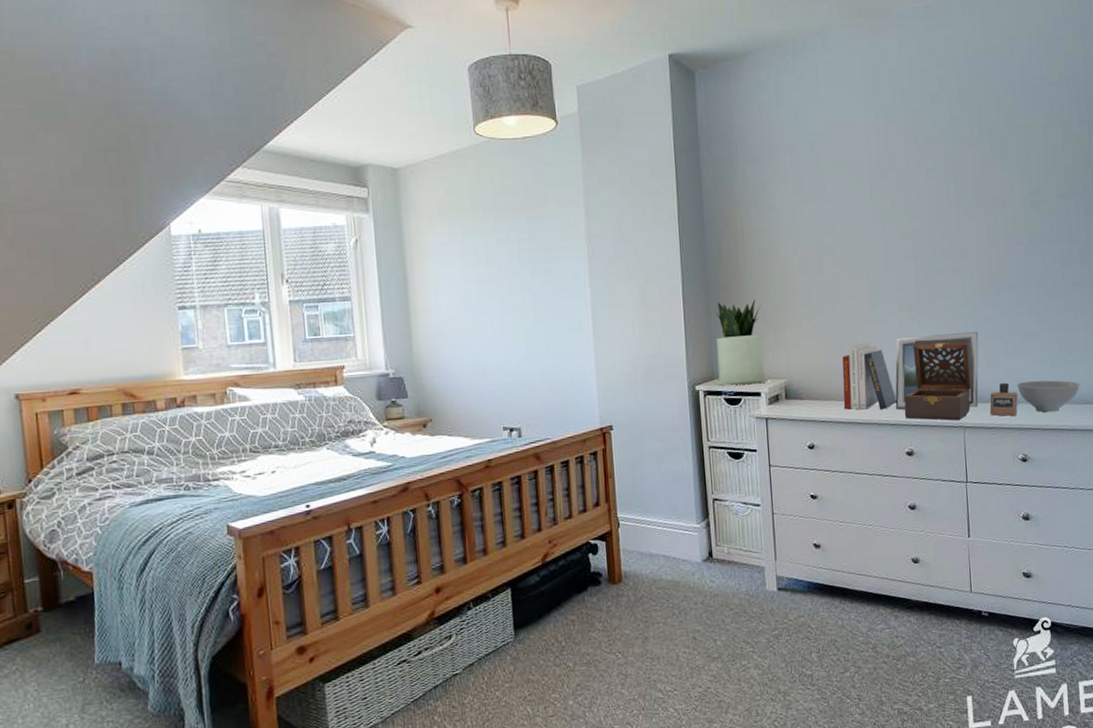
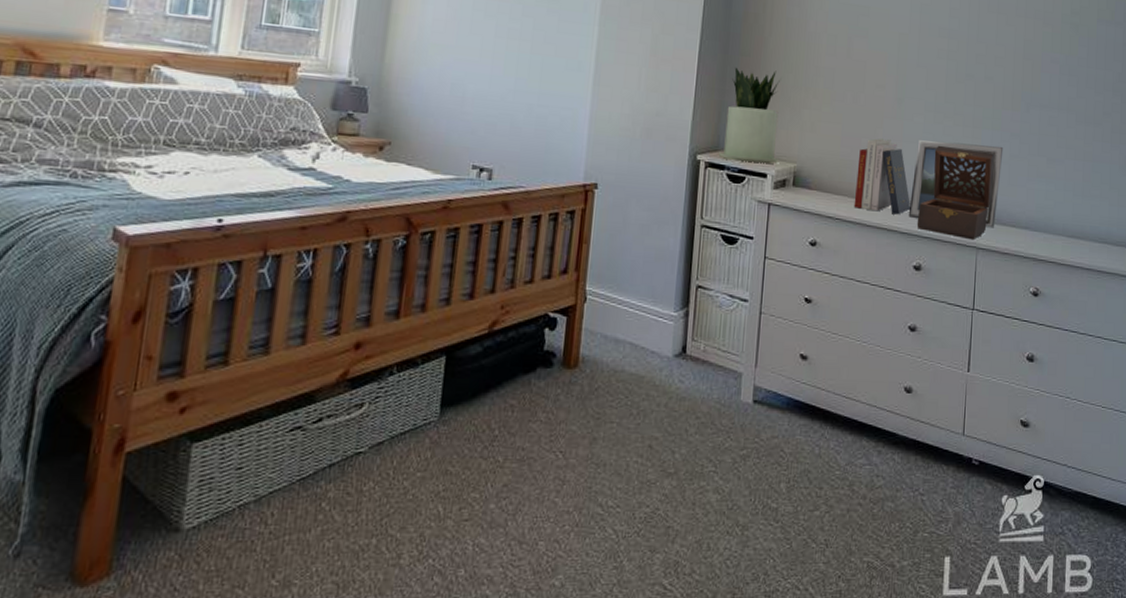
perfume: present [989,382,1018,416] -> none [1005,206,1036,244]
bowl: present [1016,380,1081,413] -> none [1036,208,1101,247]

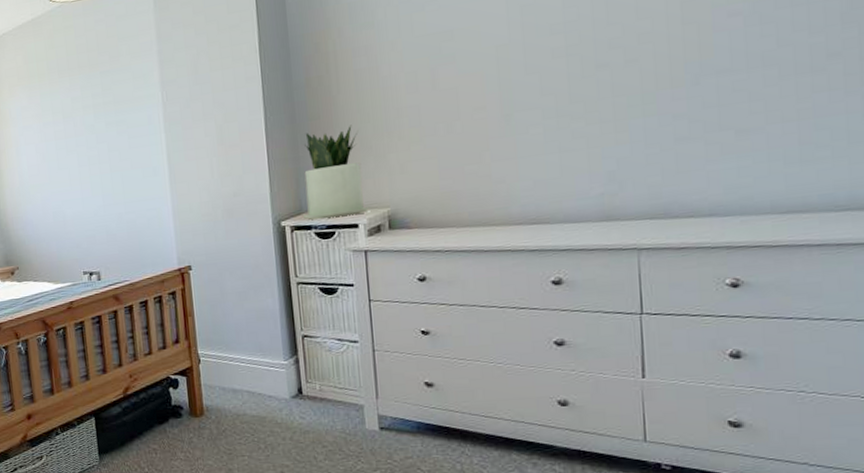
books: present [854,138,911,215] -> none [463,160,540,237]
picture frame: present [908,140,1004,228] -> none [536,132,665,233]
jewelry box: present [916,145,994,241] -> none [549,143,654,244]

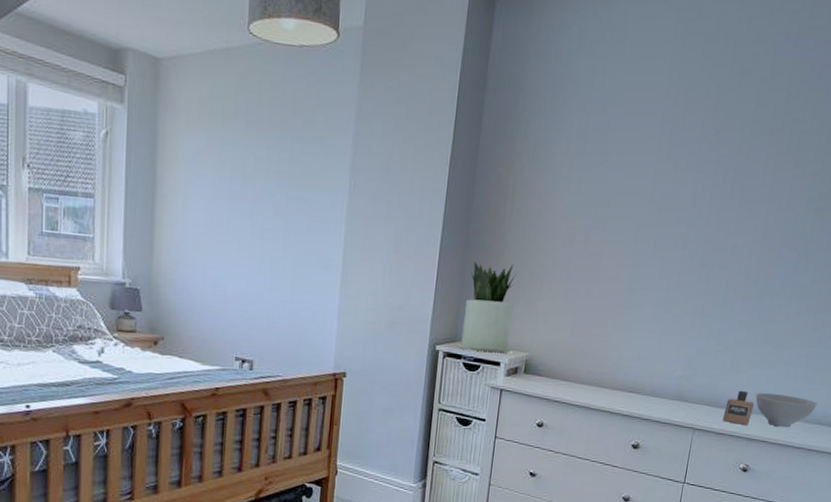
perfume: none [680,191,726,234] -> present [722,390,754,425]
bowl: none [725,183,837,226] -> present [755,392,819,428]

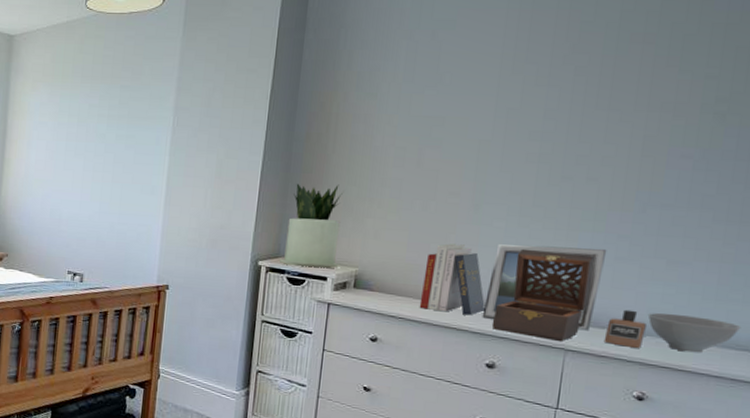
books: none [580,328,634,399] -> present [419,243,486,316]
picture frame: none [631,329,730,411] -> present [482,244,607,331]
jewelry box: none [638,333,720,422] -> present [491,248,594,342]

